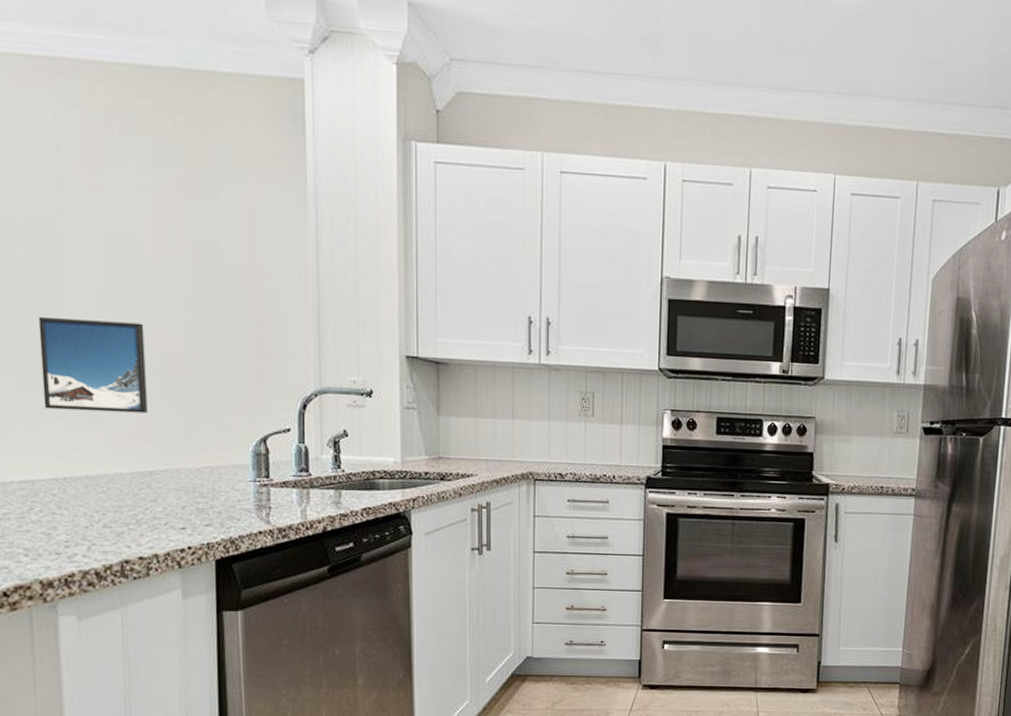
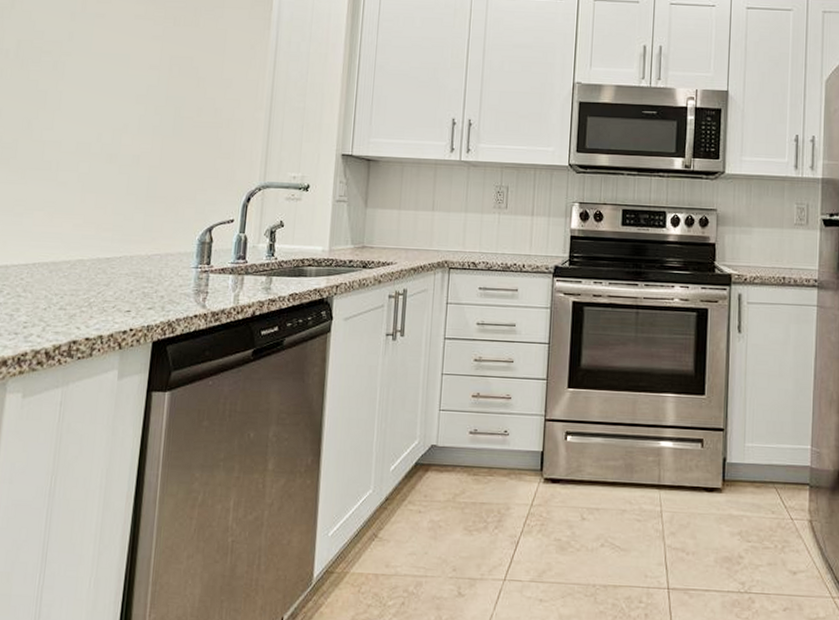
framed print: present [38,316,148,414] -> none [28,122,122,206]

